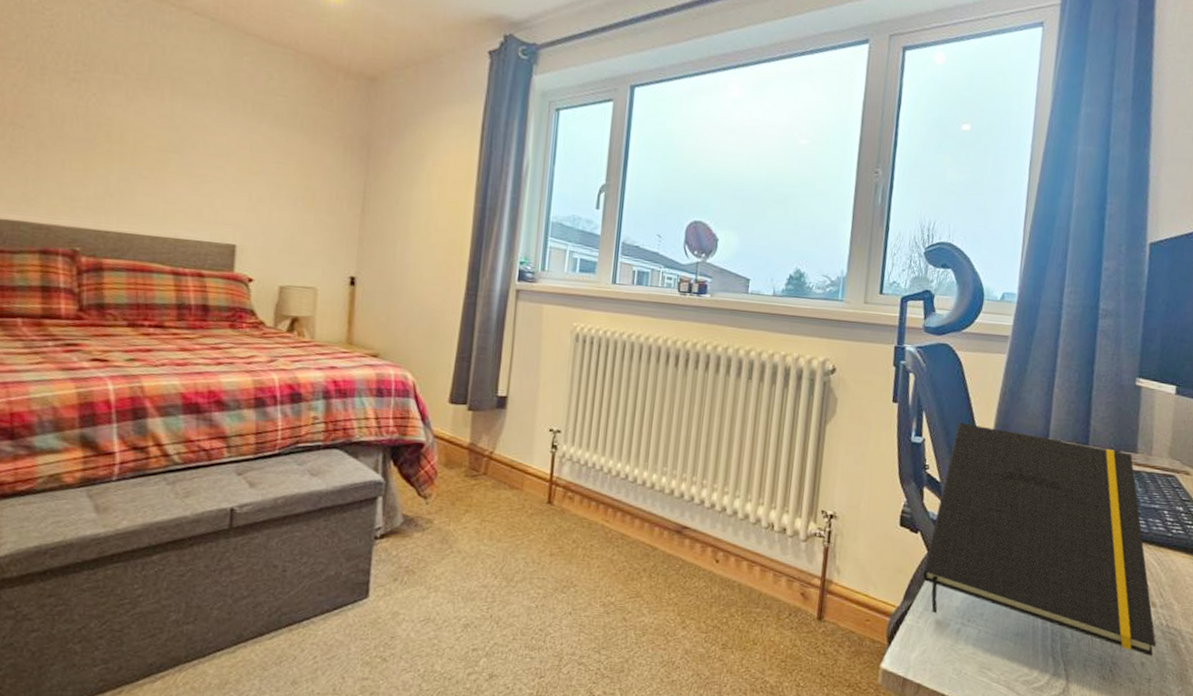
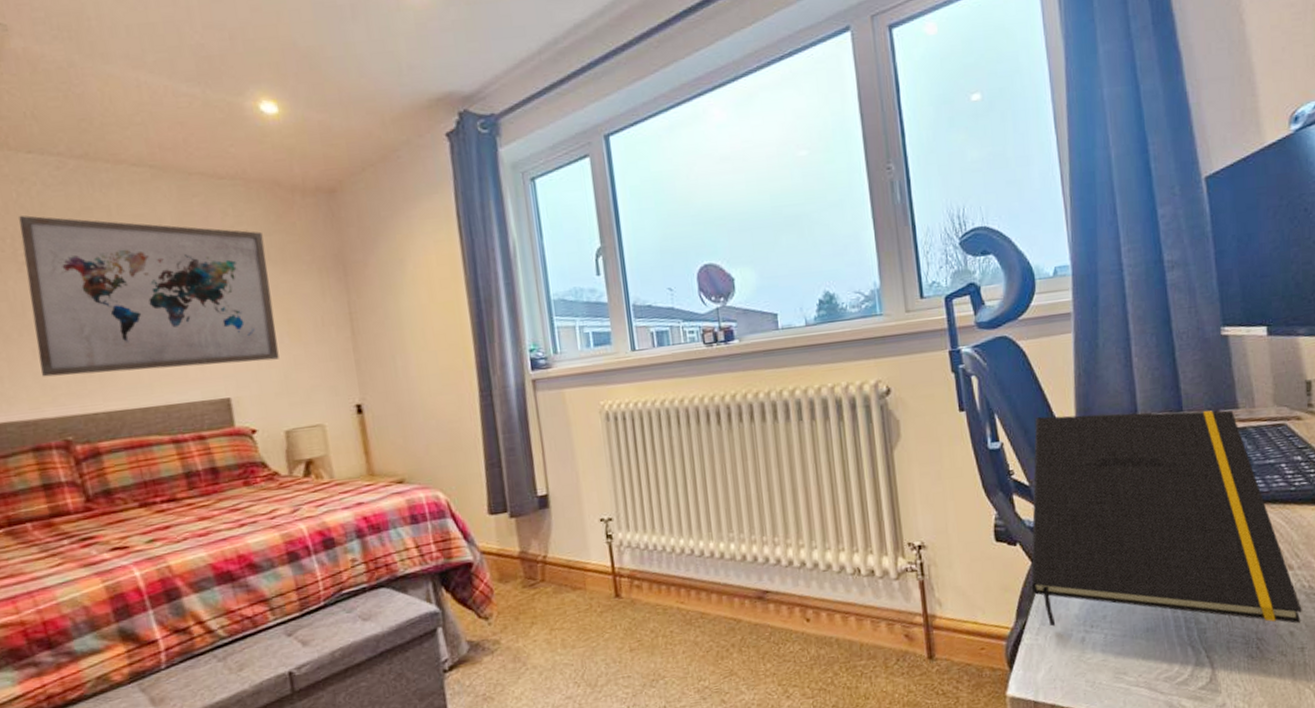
wall art: none [64,35,301,220] -> present [19,215,279,377]

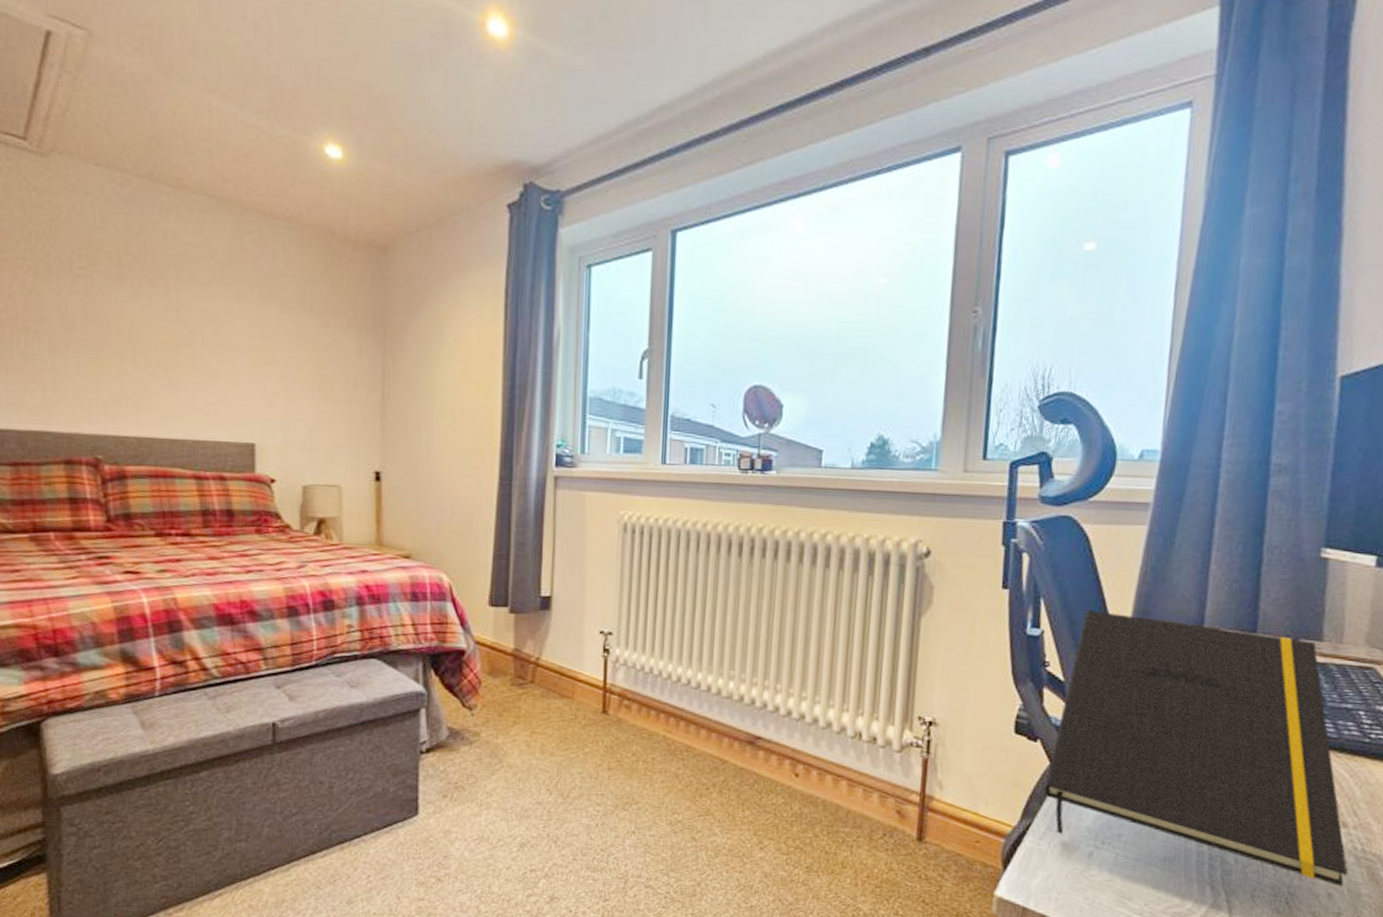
wall art: present [19,215,279,377] -> none [79,227,309,412]

